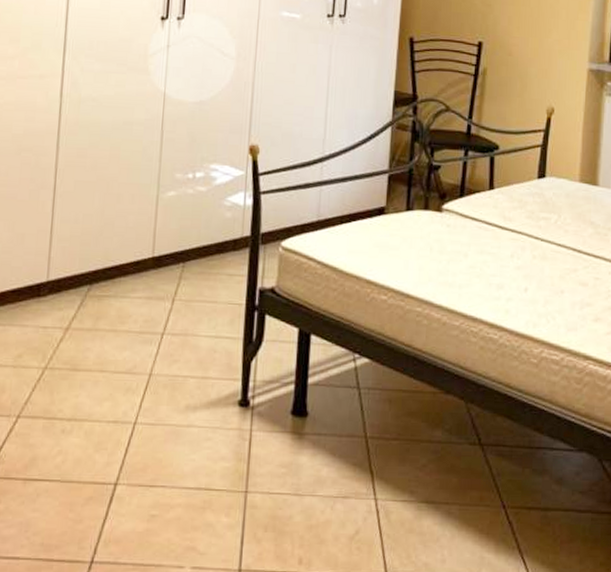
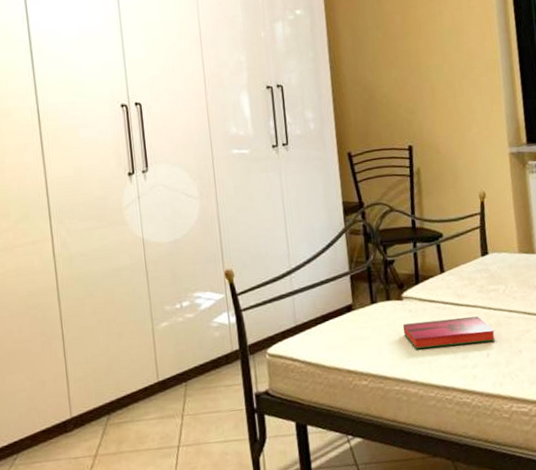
hardback book: none [436,238,538,275] -> present [402,316,496,349]

